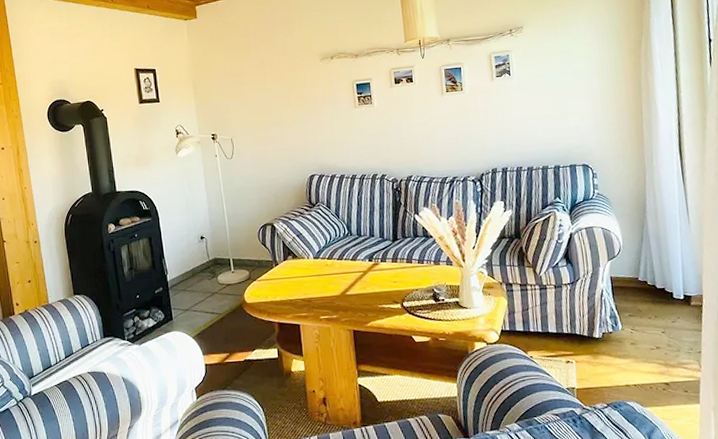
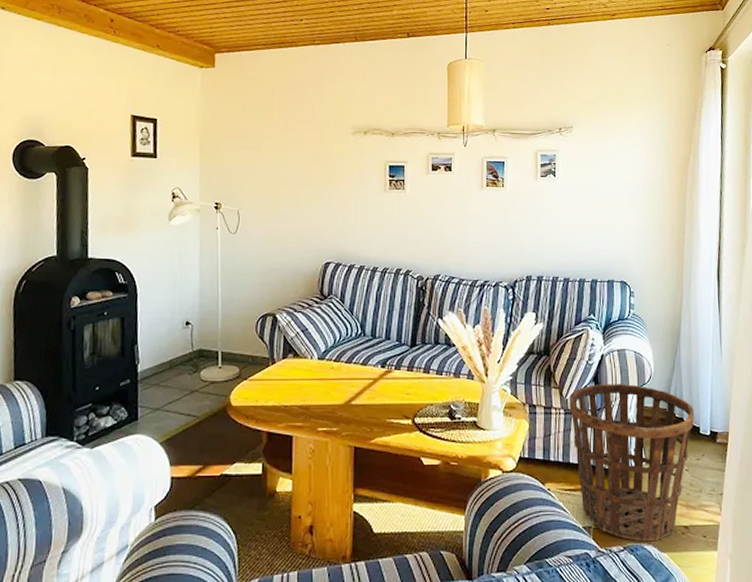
basket: none [542,257,667,399] -> present [569,383,694,542]

